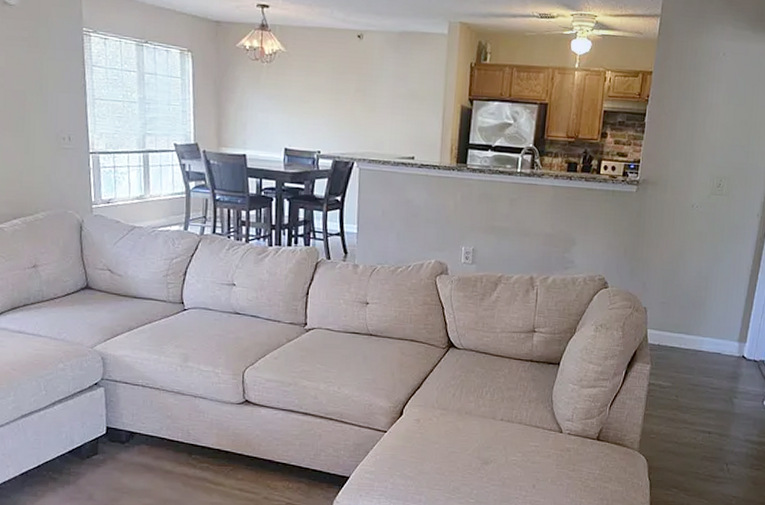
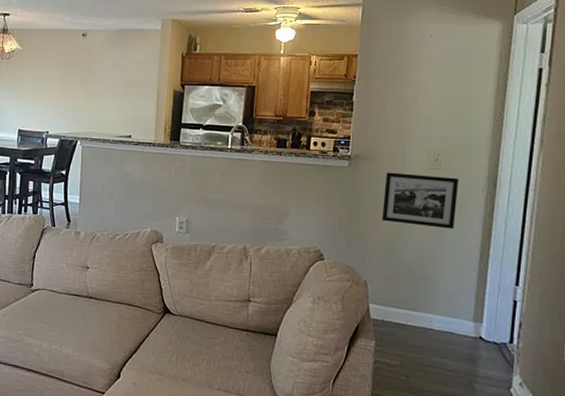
picture frame: none [664,197,738,255] -> present [381,172,460,229]

